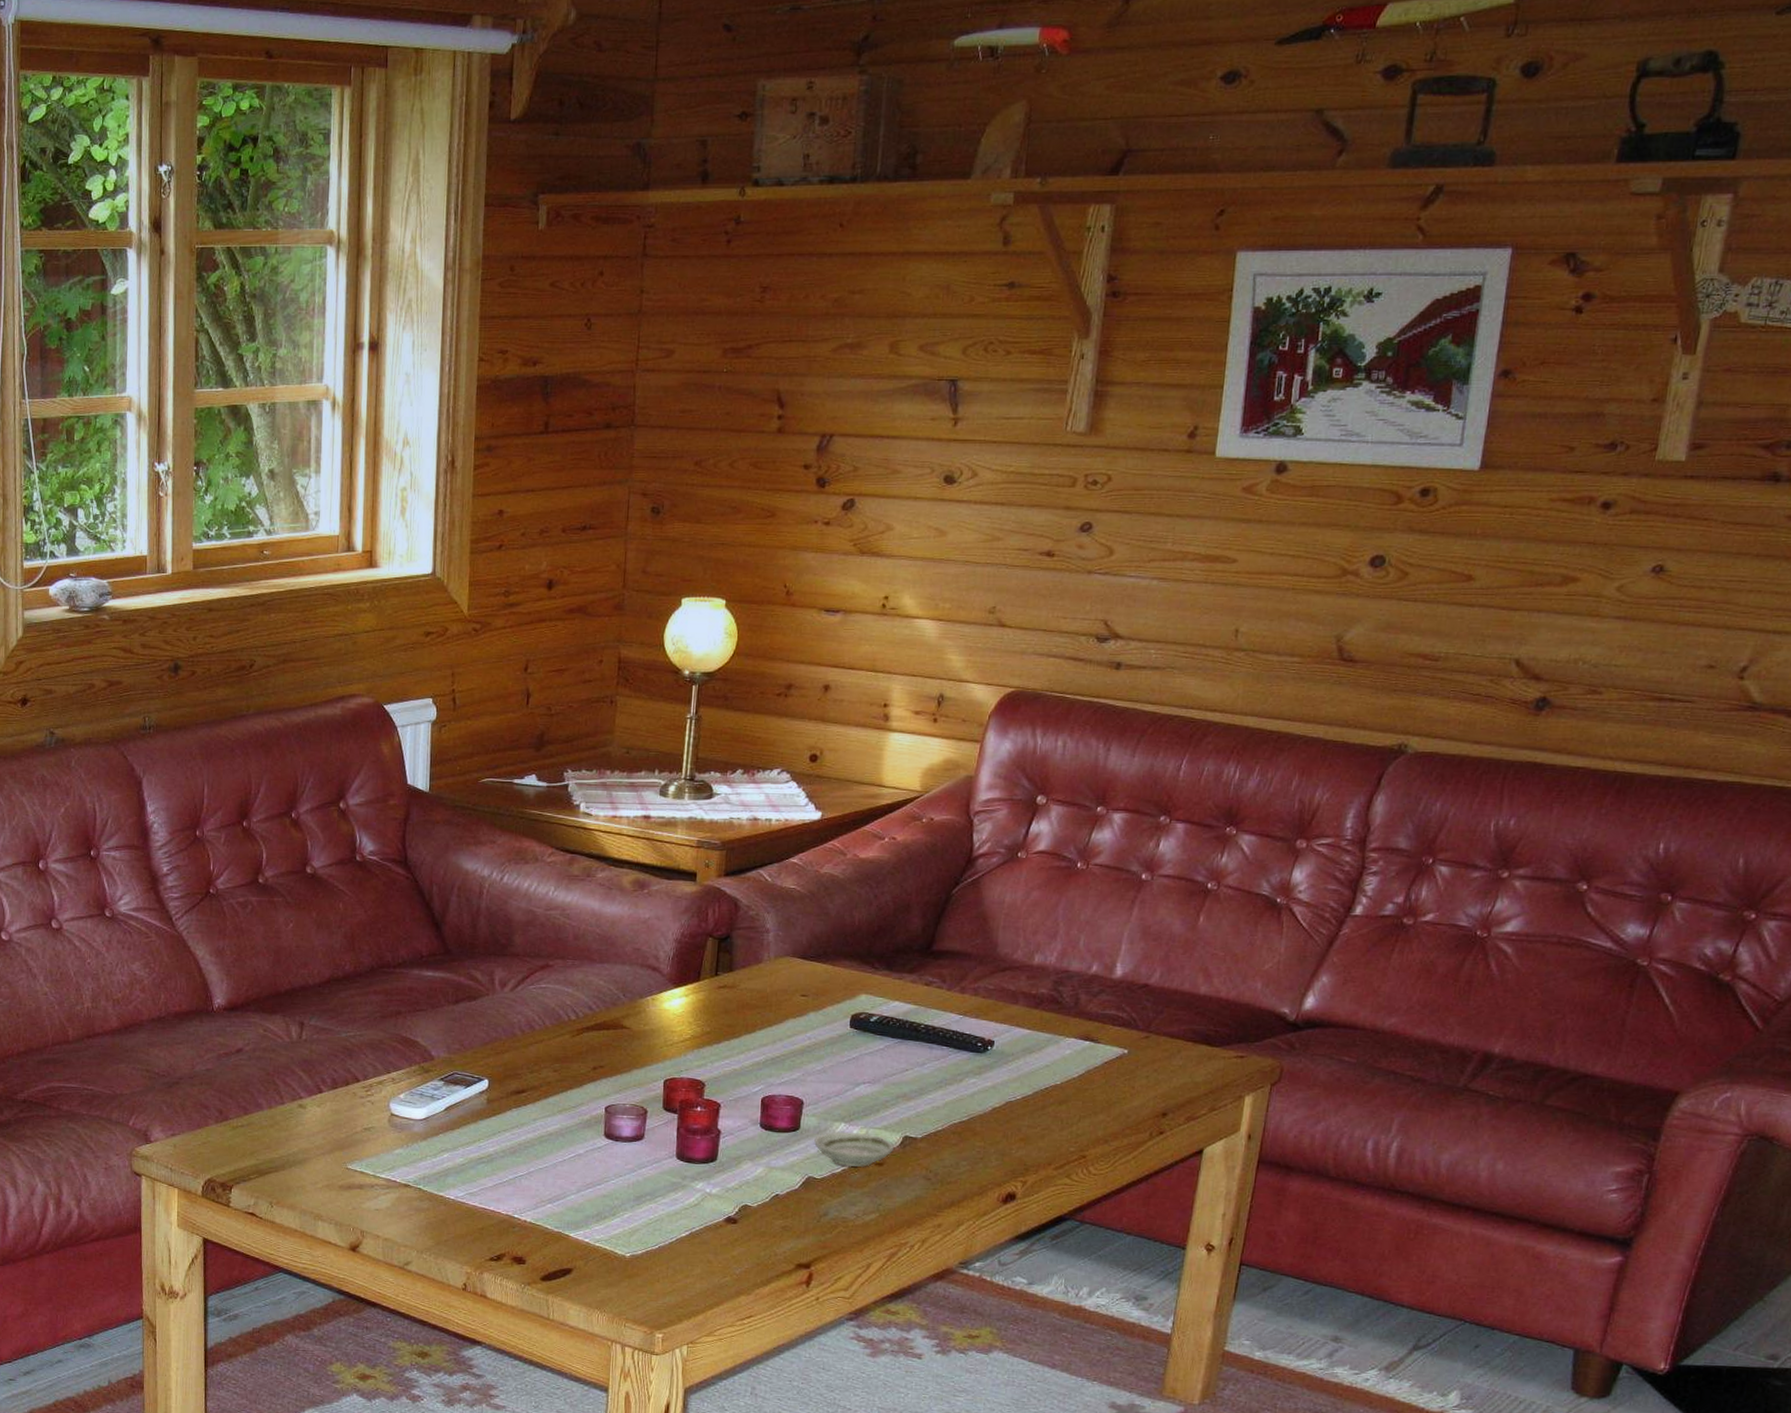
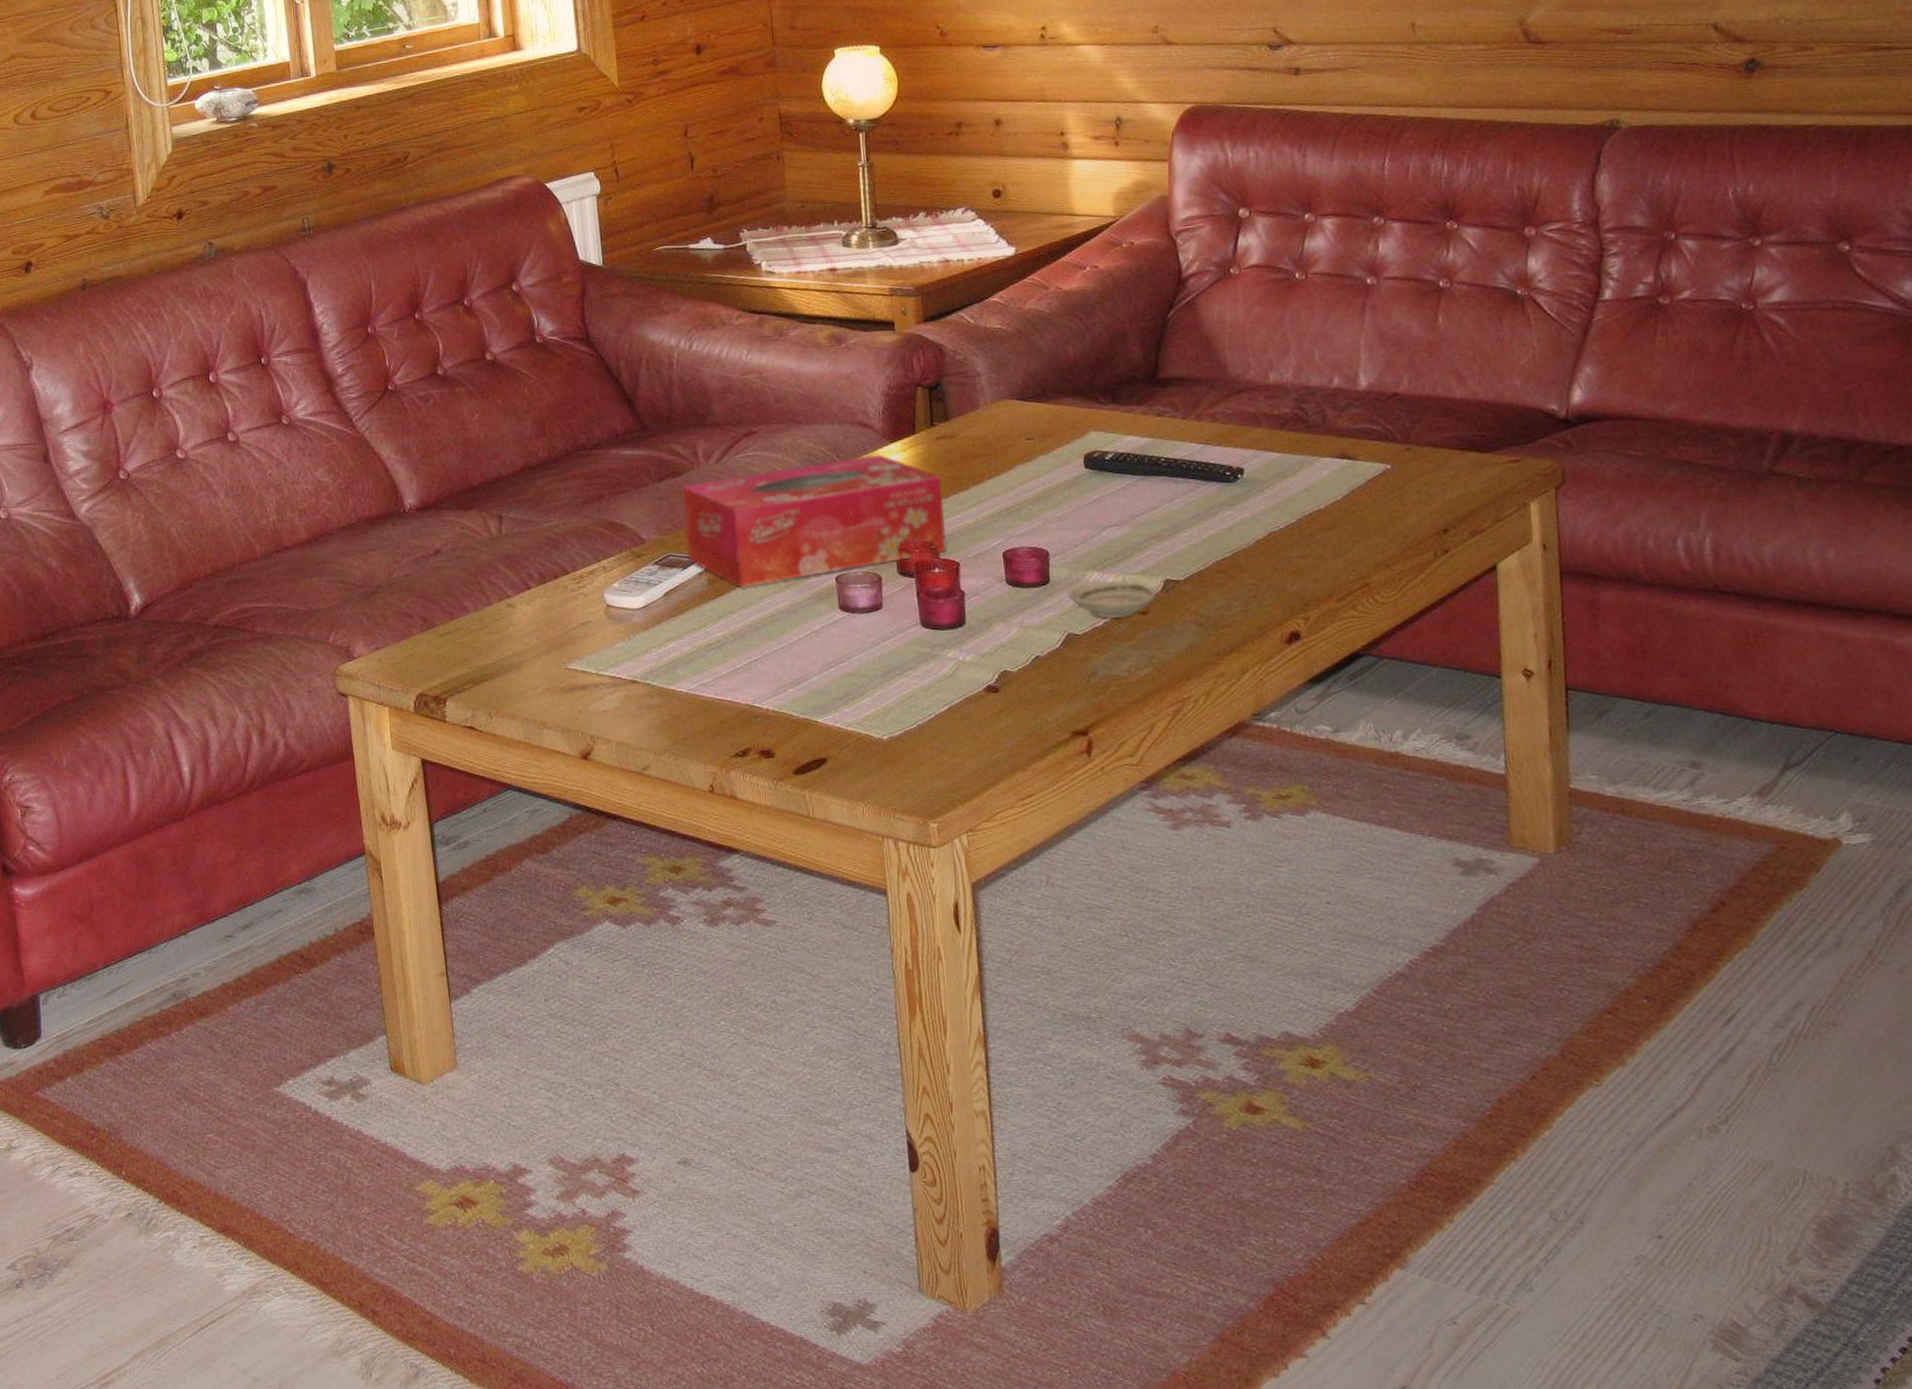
tissue box: none [473,997,717,1108] -> present [683,454,947,587]

